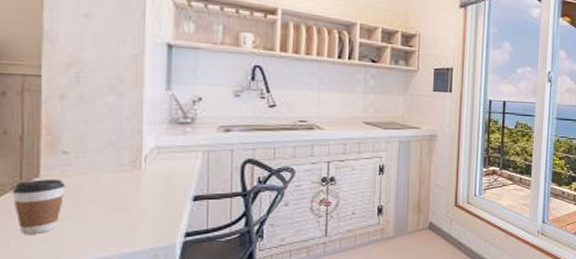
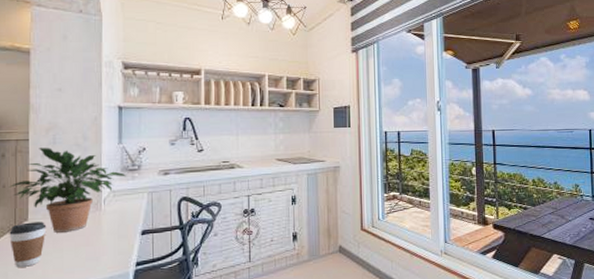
potted plant: none [12,87,175,194] -> present [9,148,126,233]

